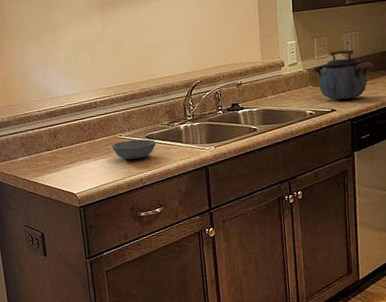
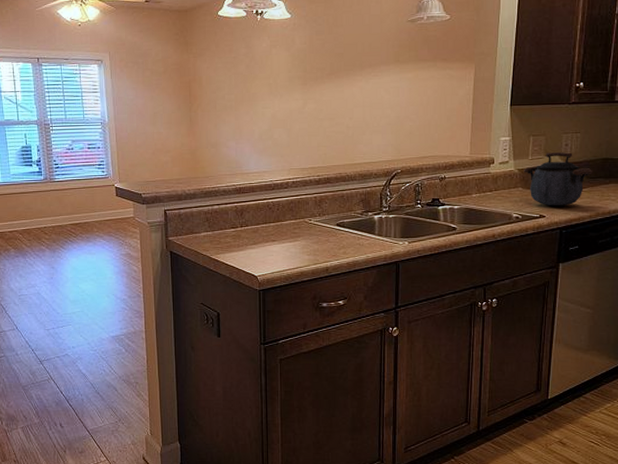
bowl: present [111,139,156,160] -> none [299,226,347,246]

